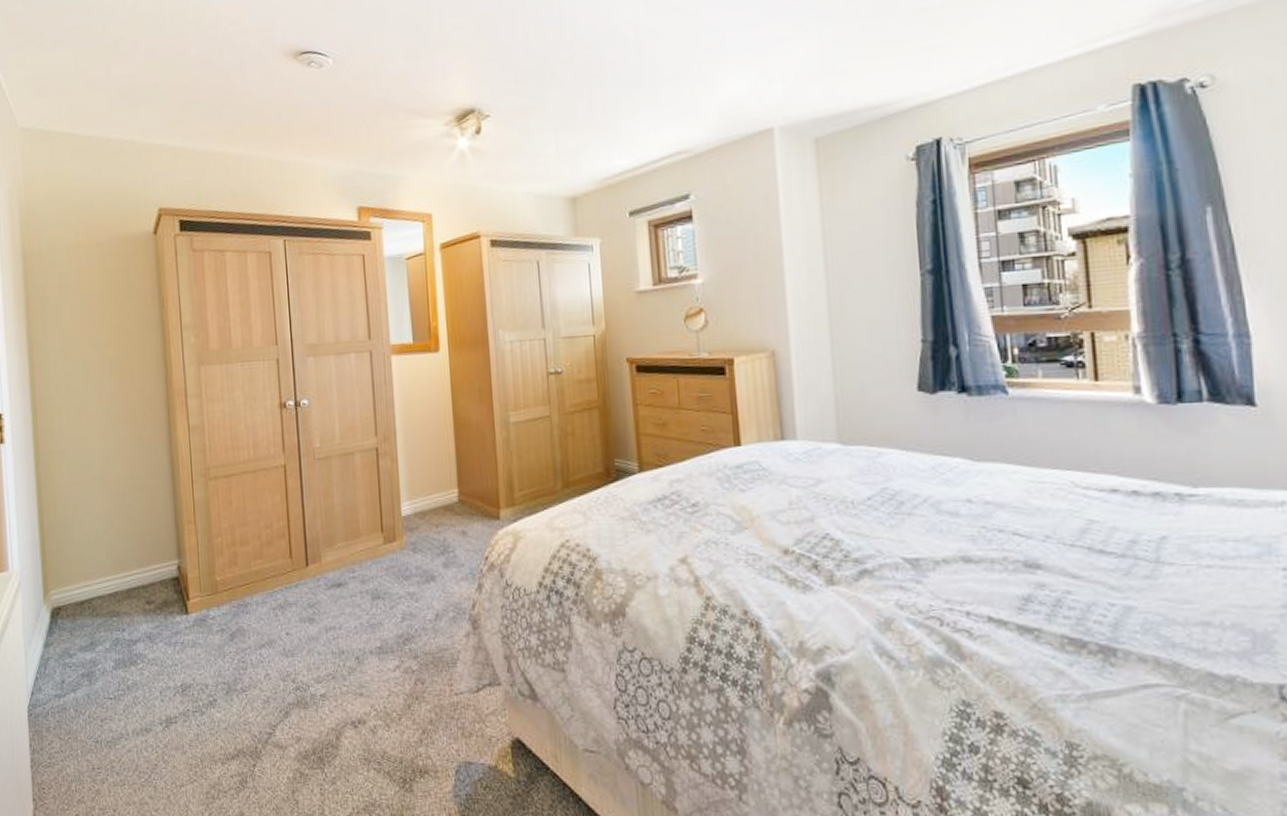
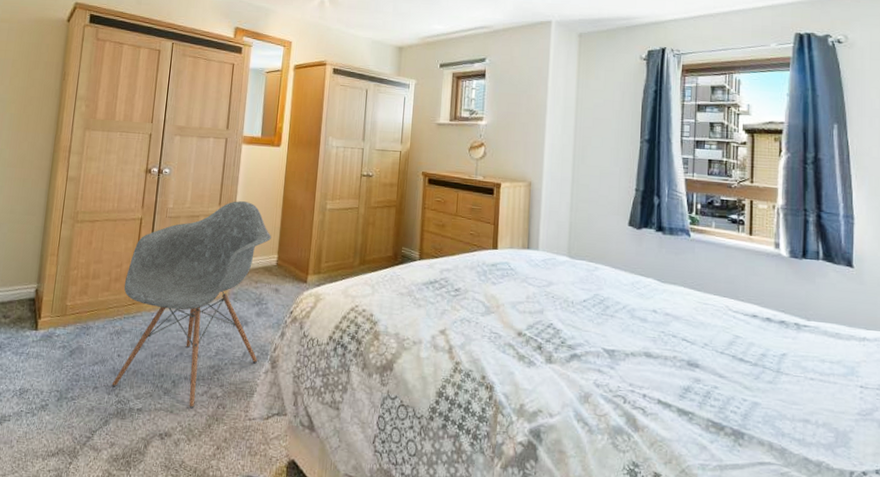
armchair: none [278,427,455,687] -> present [111,201,271,408]

